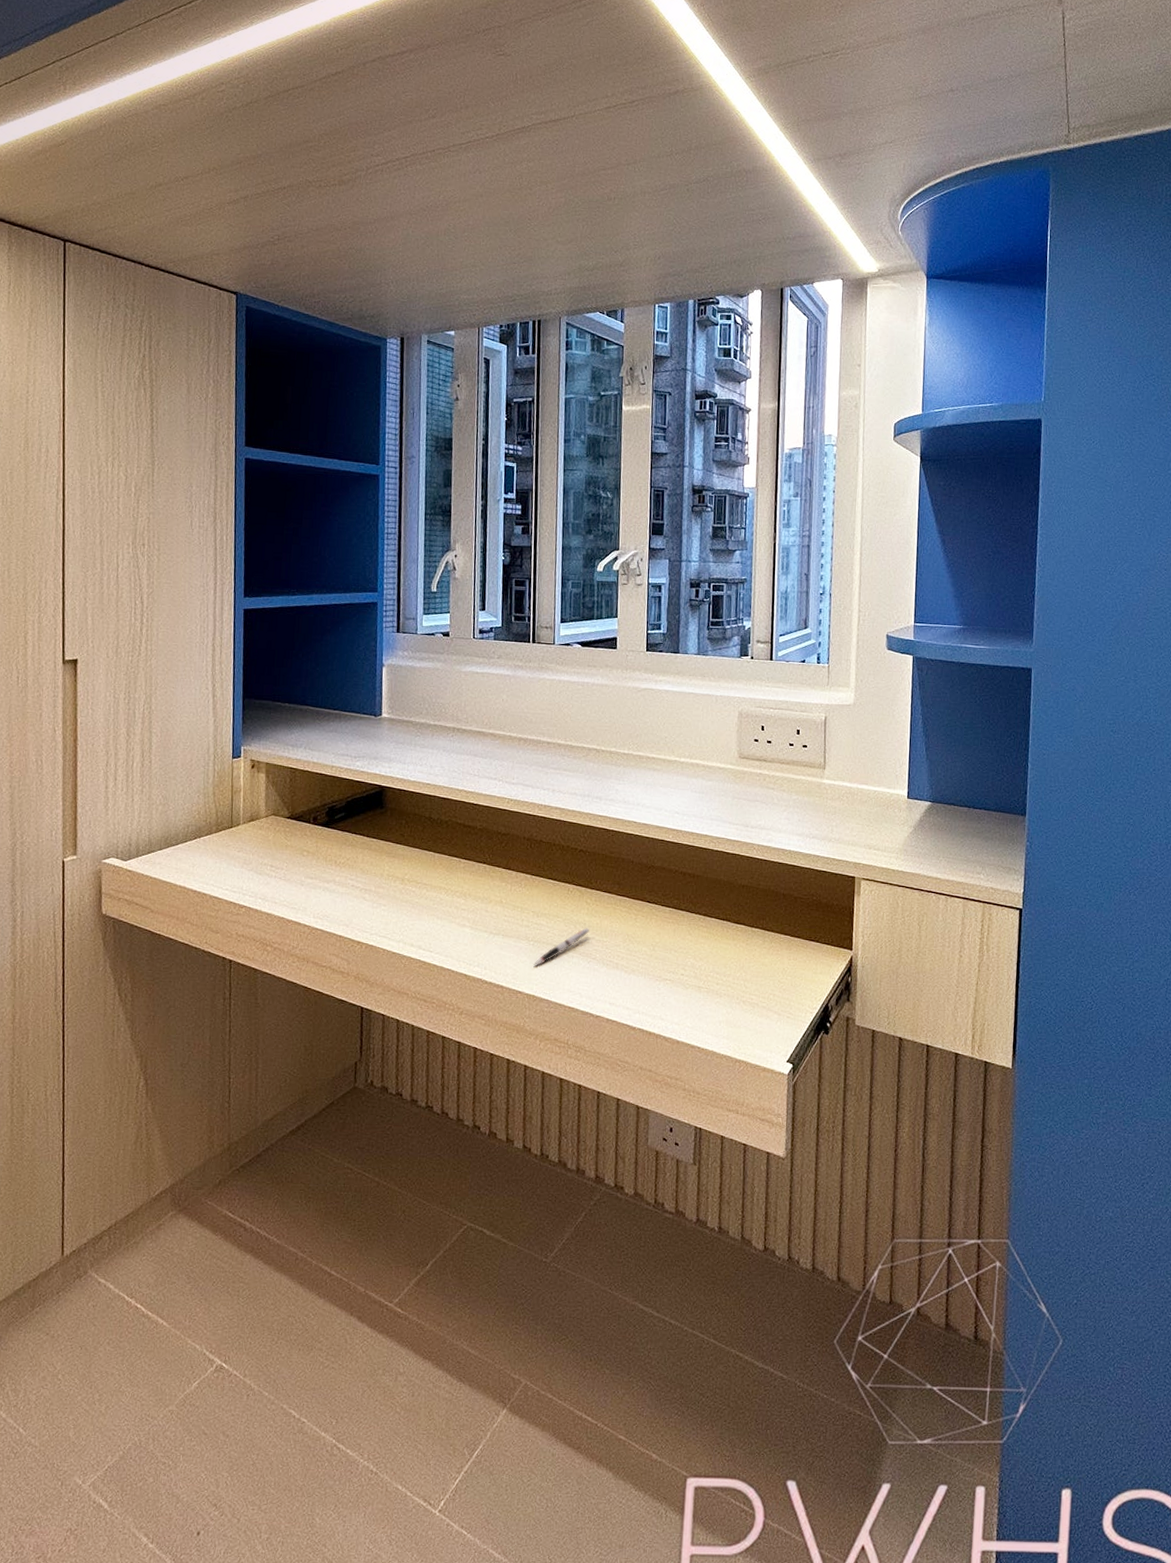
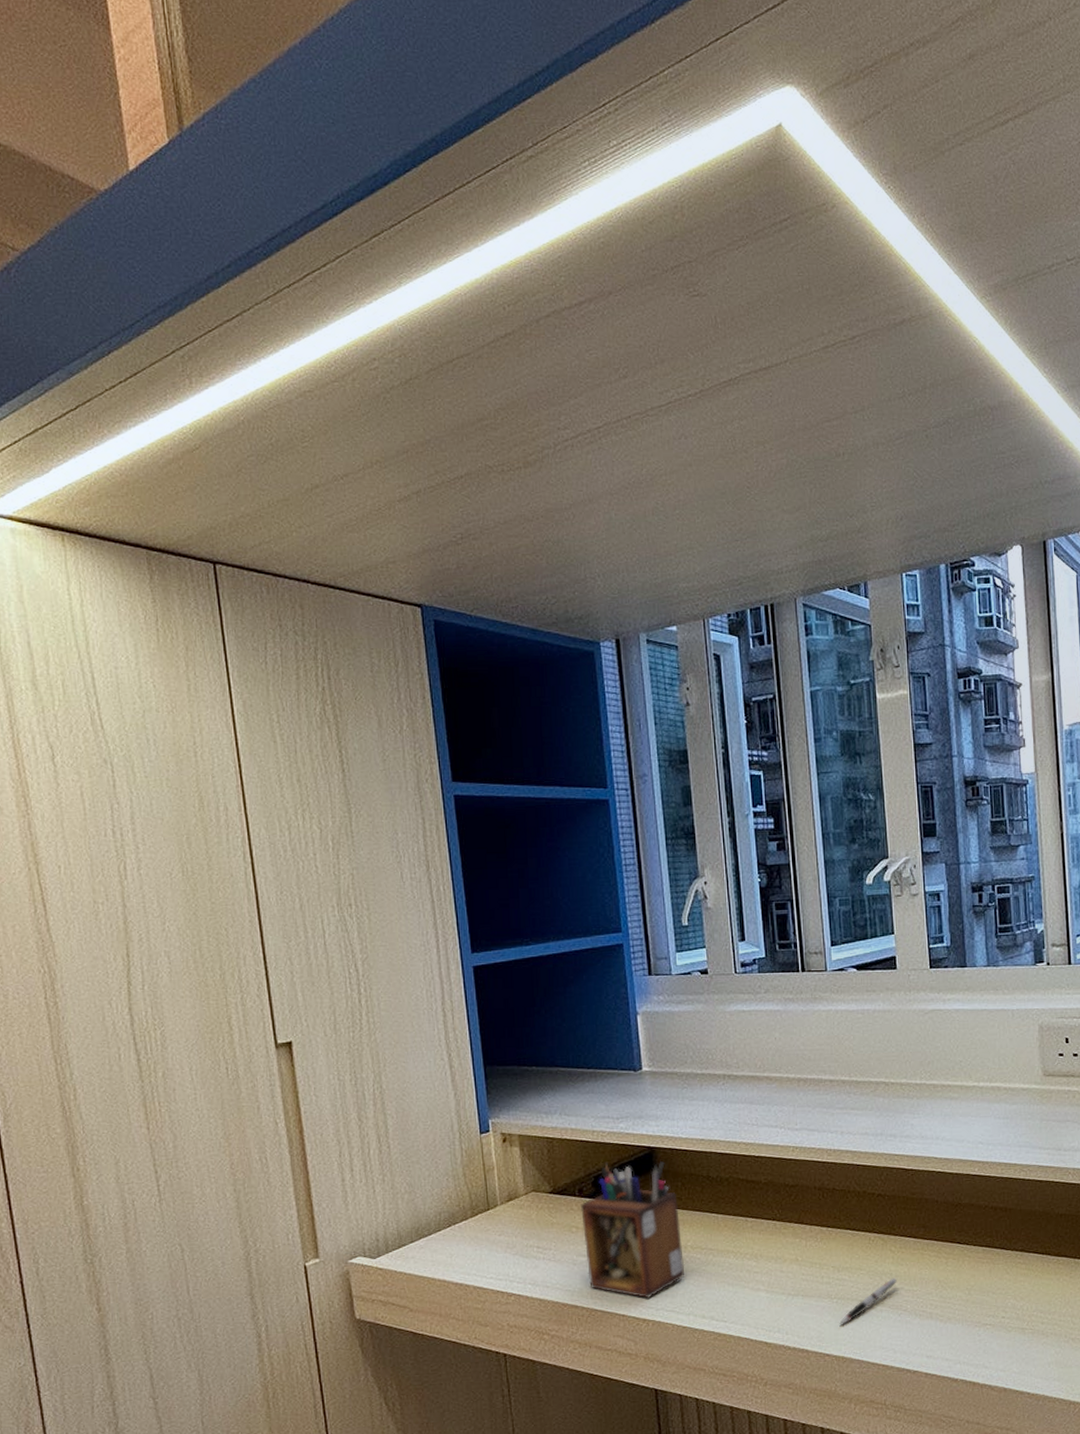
desk organizer: none [313,796,401,922] -> present [581,1161,685,1298]

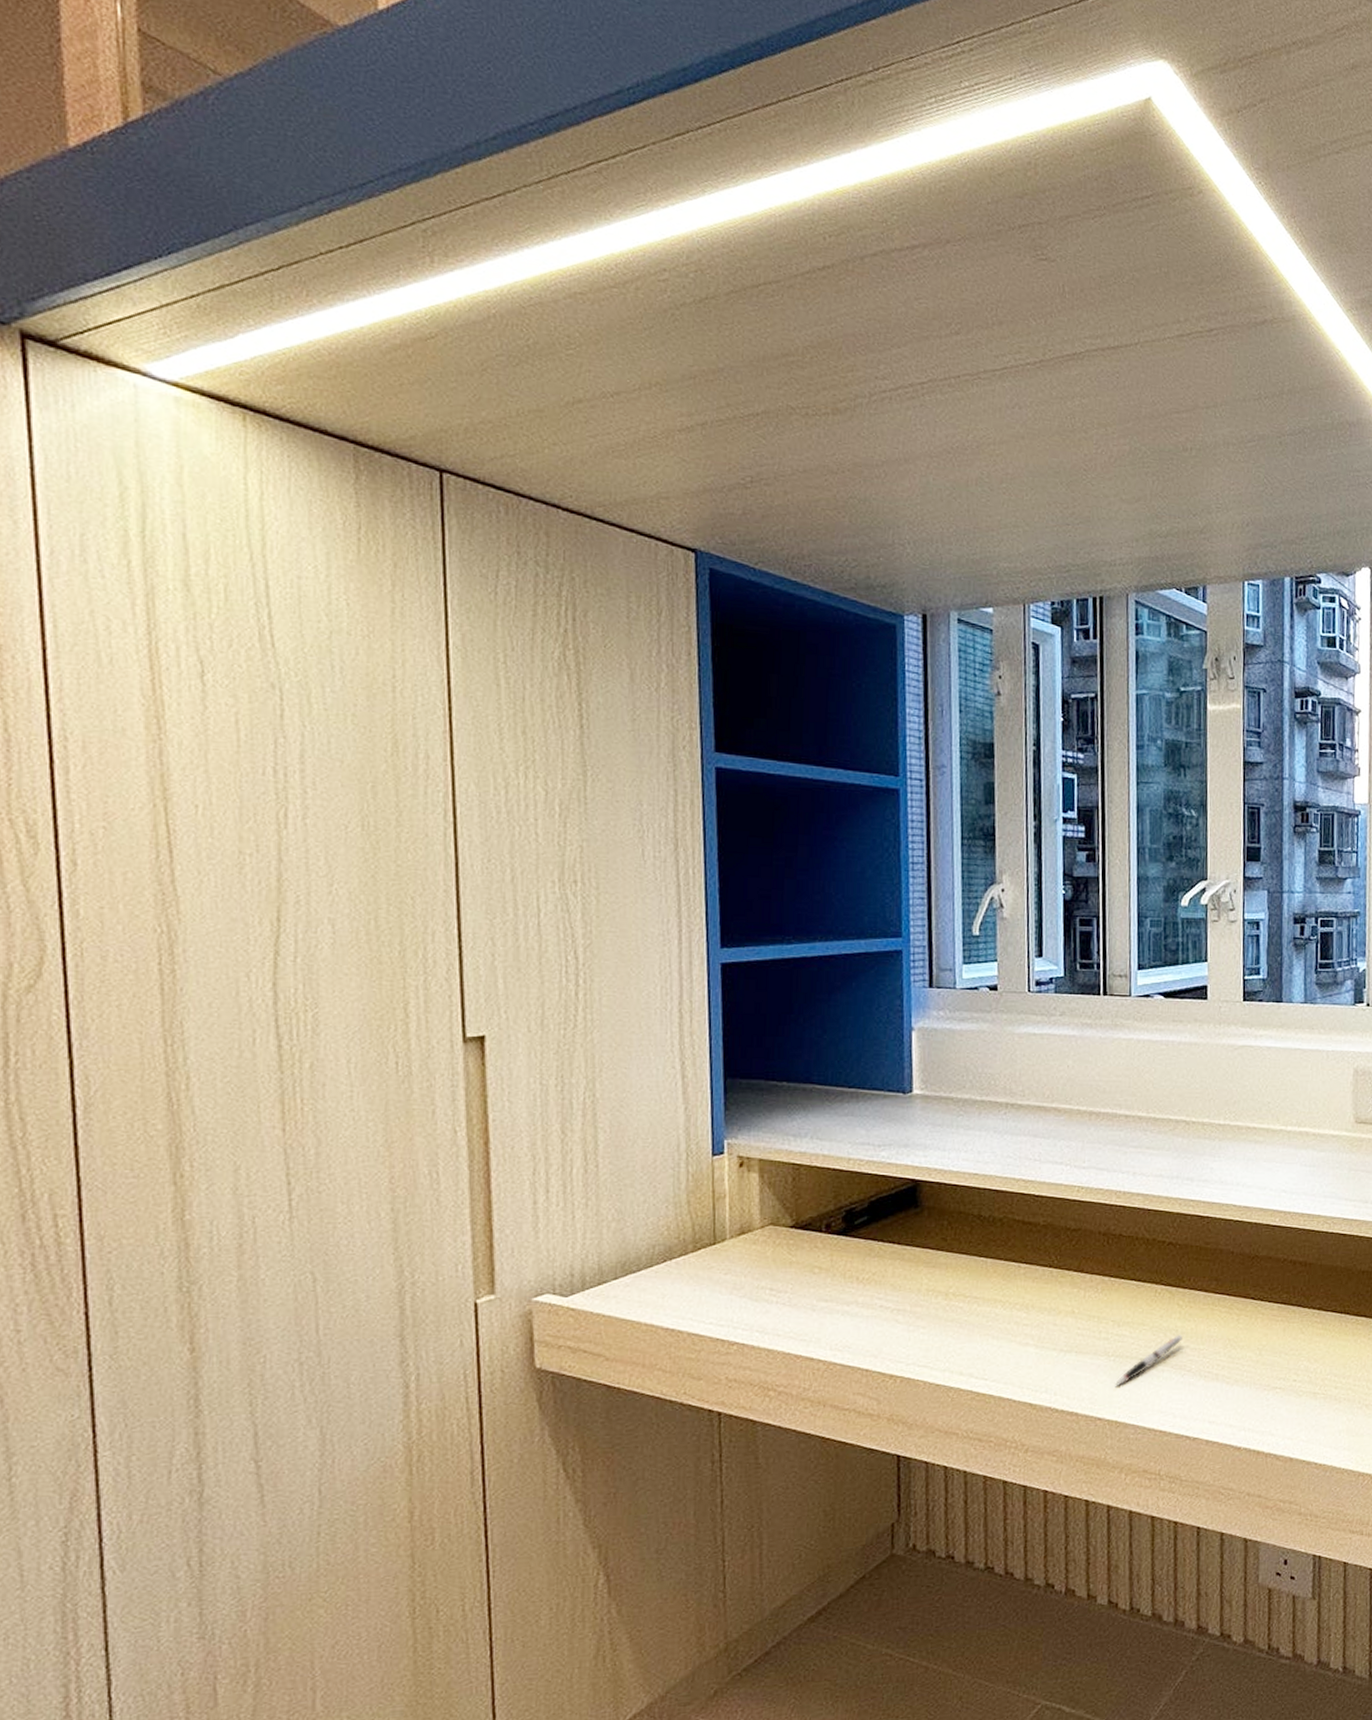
desk organizer: present [581,1161,685,1298] -> none [826,1195,944,1350]

